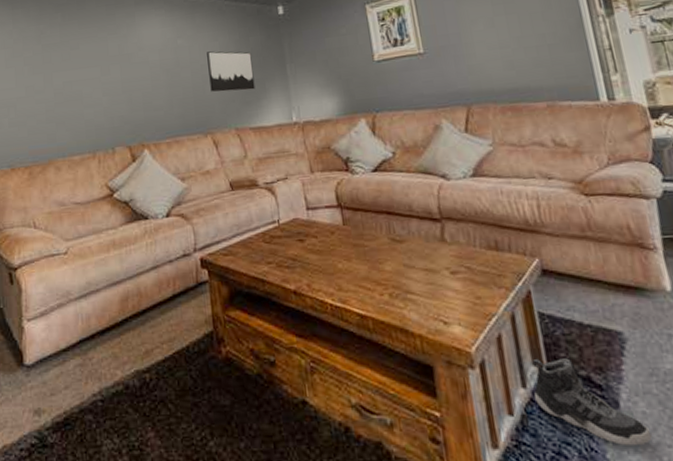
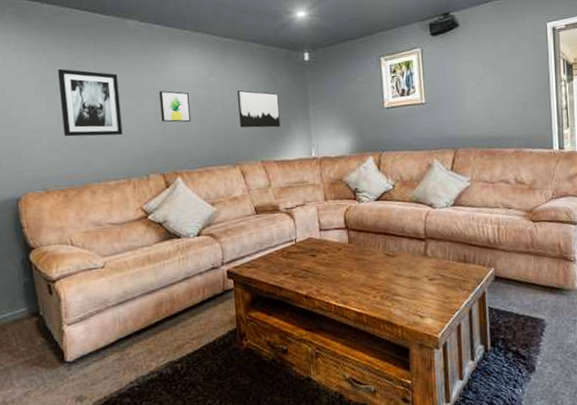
wall art: none [27,40,88,110] -> present [58,68,123,137]
wall art: none [125,56,158,90] -> present [159,91,191,122]
sneaker: present [532,358,652,447] -> none [479,339,553,396]

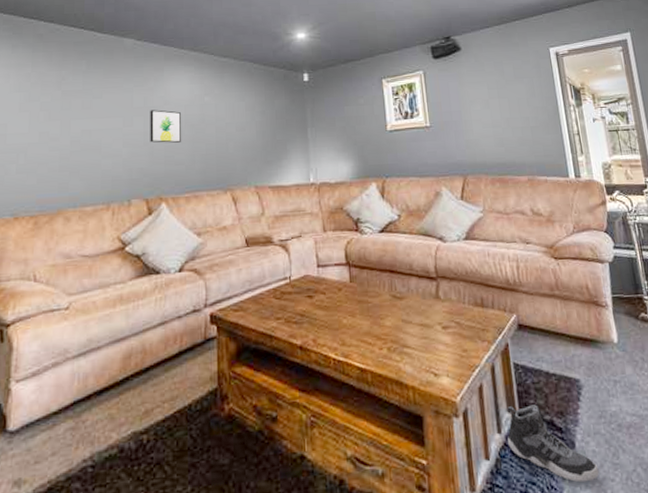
wall art: present [58,68,123,137] -> none [43,85,108,157]
wall art: present [237,90,281,128] -> none [233,110,277,150]
sneaker: none [479,339,553,396] -> present [507,404,599,483]

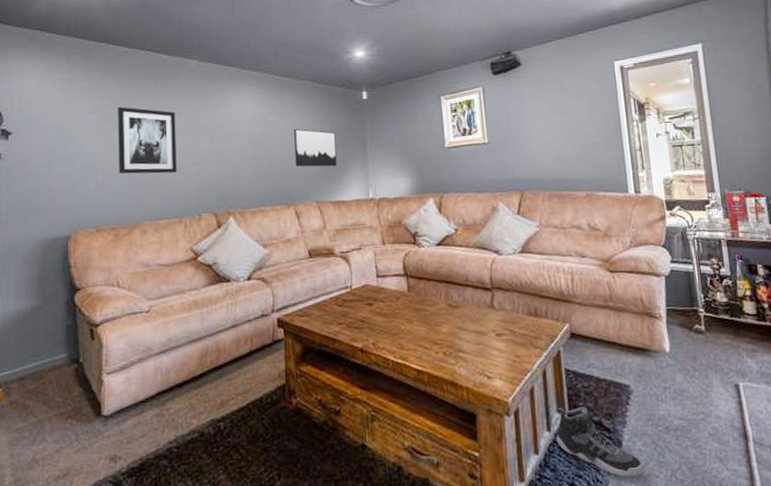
wall art: none [43,85,108,157] -> present [118,106,177,174]
wall art: present [150,110,181,143] -> none [216,129,246,161]
wall art: none [233,110,277,150] -> present [294,129,337,167]

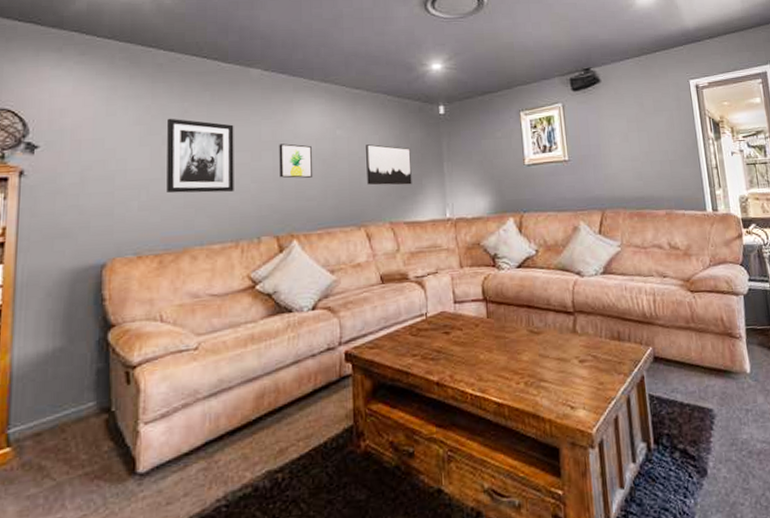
wall art: none [216,129,246,161] -> present [279,143,312,178]
sneaker: present [556,407,645,478] -> none [642,434,730,508]

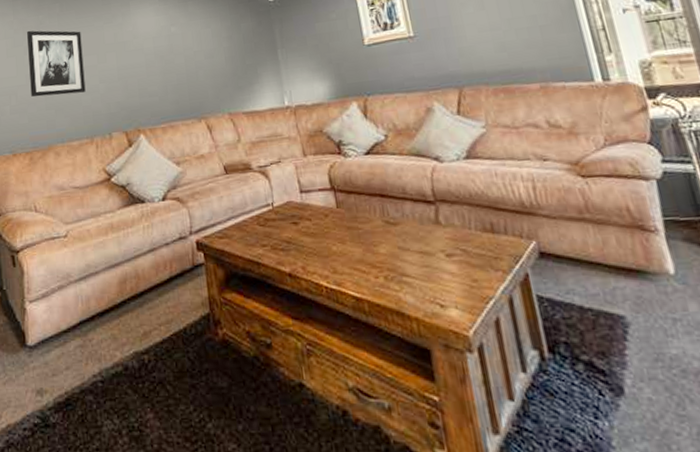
wall art: present [279,143,312,178] -> none [121,44,152,77]
wall art: present [366,144,412,185] -> none [199,38,248,78]

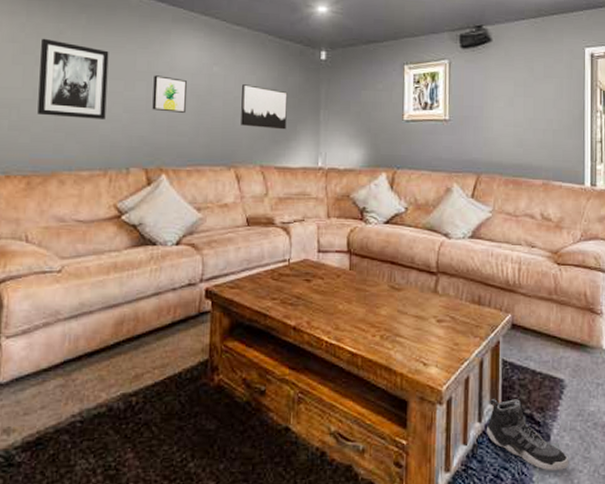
wall art: none [121,44,152,77] -> present [152,75,187,113]
wall art: none [199,38,248,78] -> present [241,84,288,130]
sneaker: none [532,342,659,434] -> present [487,398,569,471]

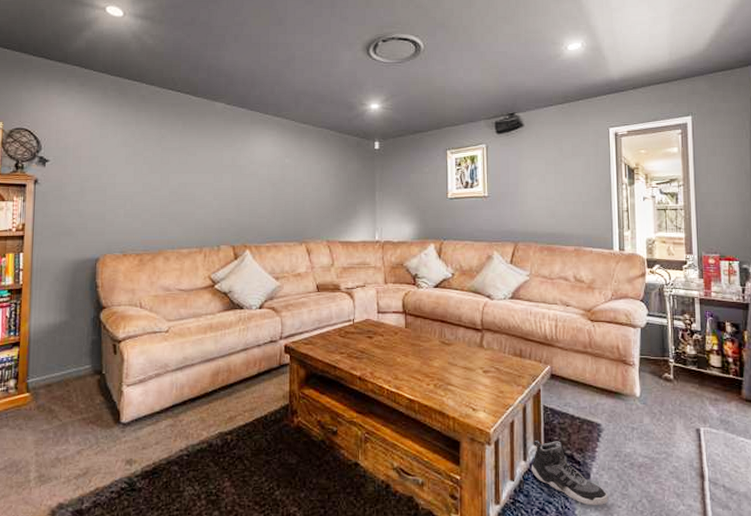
wall art: present [37,38,109,119] -> none [146,142,201,206]
wall art: present [152,75,187,113] -> none [237,168,264,198]
wall art: present [241,84,288,130] -> none [309,173,348,210]

